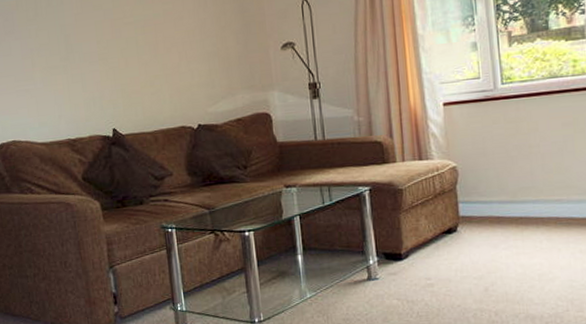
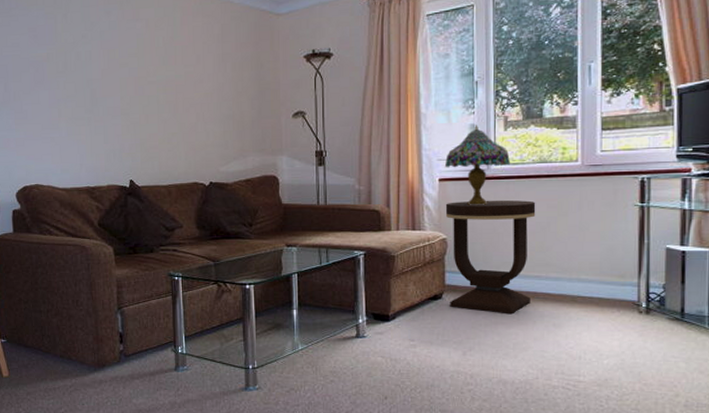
table lamp: none [447,42,519,129] -> present [444,125,511,205]
side table: none [452,119,553,244] -> present [445,200,536,315]

